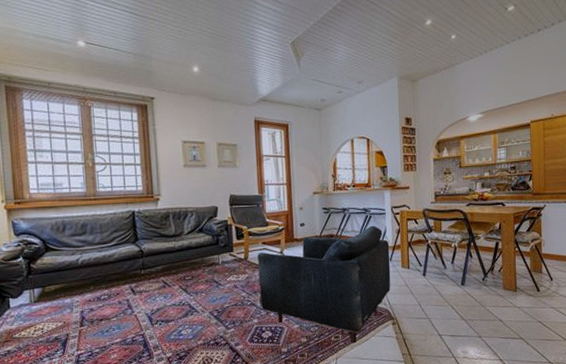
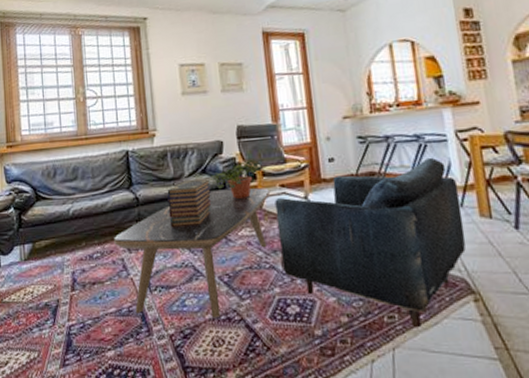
coffee table: none [120,244,255,343] -> present [114,187,271,319]
book stack: none [168,236,206,275] -> present [167,179,212,228]
potted plant: none [202,222,250,253] -> present [205,159,264,199]

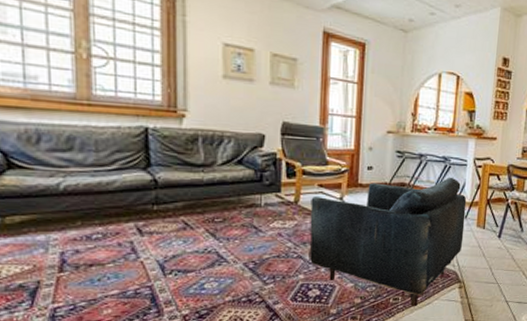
coffee table: present [114,187,271,319] -> none [122,182,308,300]
book stack: present [167,179,212,228] -> none [194,169,245,215]
potted plant: present [205,159,264,199] -> none [241,157,305,193]

